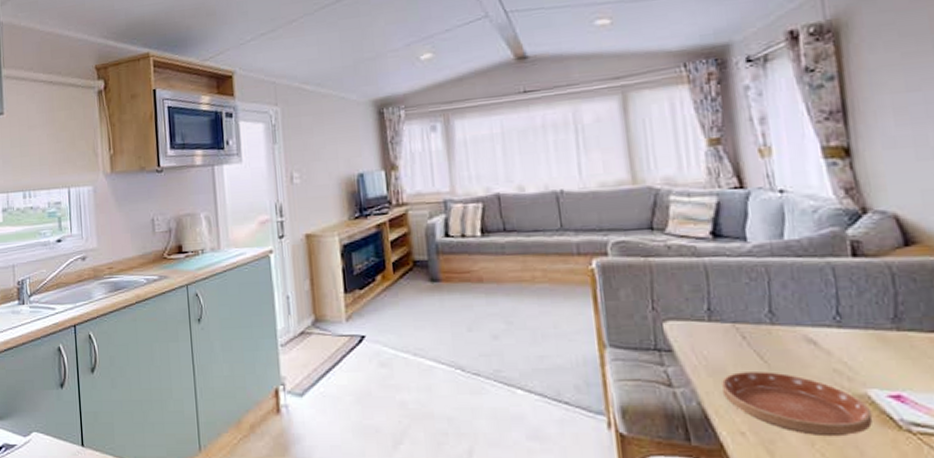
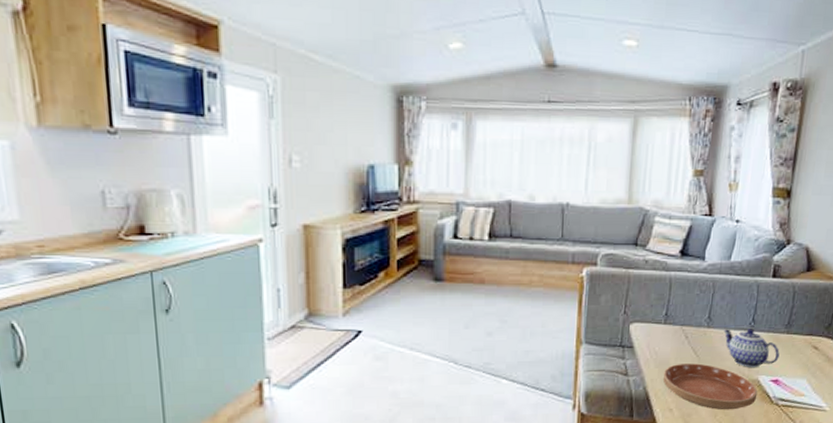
teapot: none [796,323,894,379] -> present [724,327,780,368]

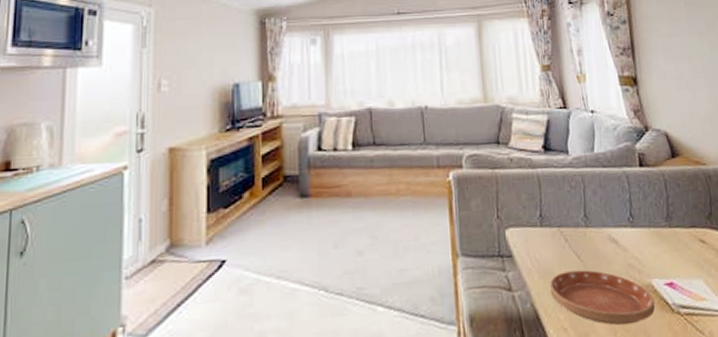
teapot: present [724,327,780,368] -> none [603,223,668,271]

